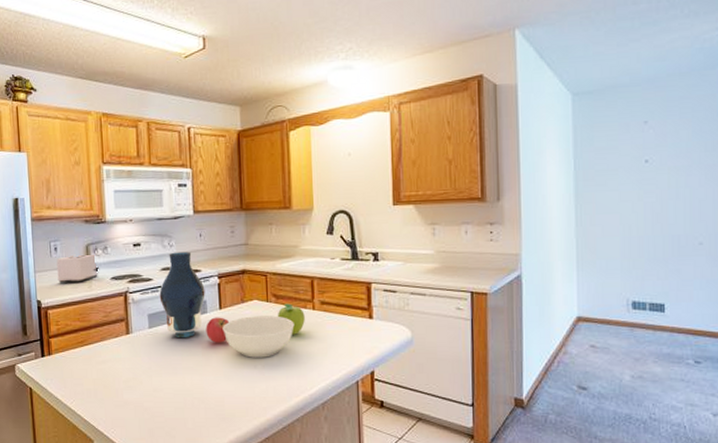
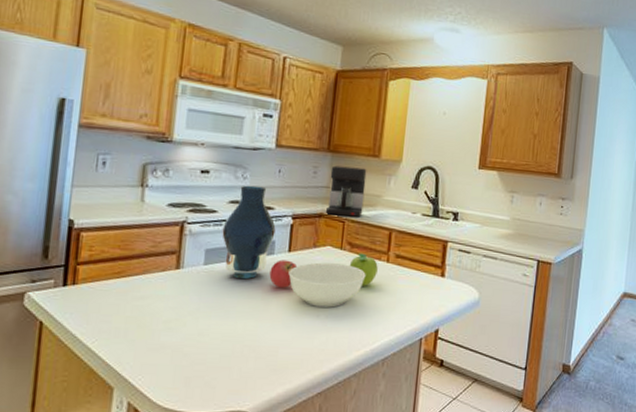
toaster: present [56,254,100,283] -> none [100,172,156,205]
coffee maker: none [246,221,283,270] -> present [325,165,367,217]

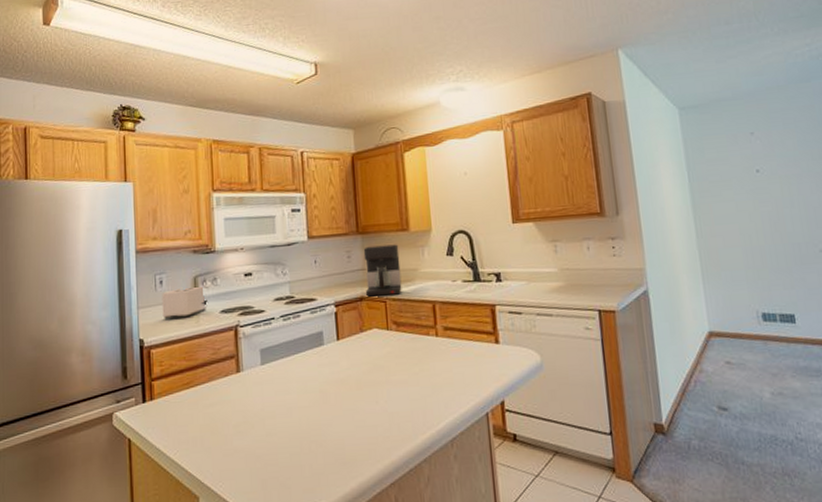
toaster: none [100,172,156,205] -> present [162,286,209,319]
vase: present [222,185,276,280] -> none [272,279,322,375]
fruit: present [269,259,298,288] -> none [322,349,349,378]
bowl: present [288,262,366,308] -> none [340,344,417,393]
fruit: present [349,253,378,286] -> none [398,330,428,365]

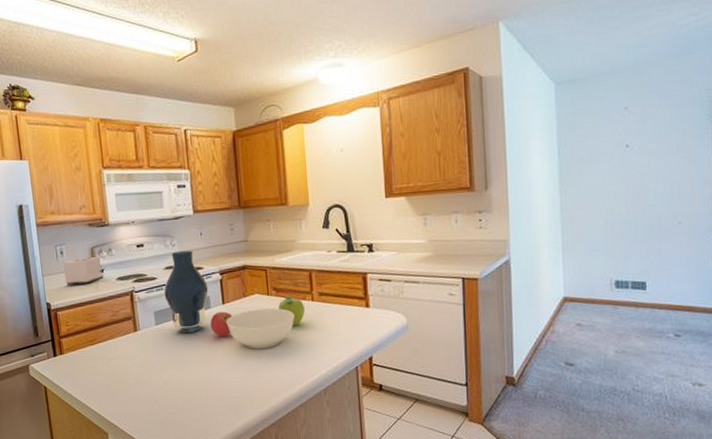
vase: none [272,279,322,375] -> present [164,250,208,334]
fruit: none [322,349,349,378] -> present [210,311,233,336]
bowl: none [340,344,417,393] -> present [226,308,295,349]
coffee maker: present [363,244,402,297] -> none [245,218,281,266]
fruit: none [398,330,428,365] -> present [278,296,305,326]

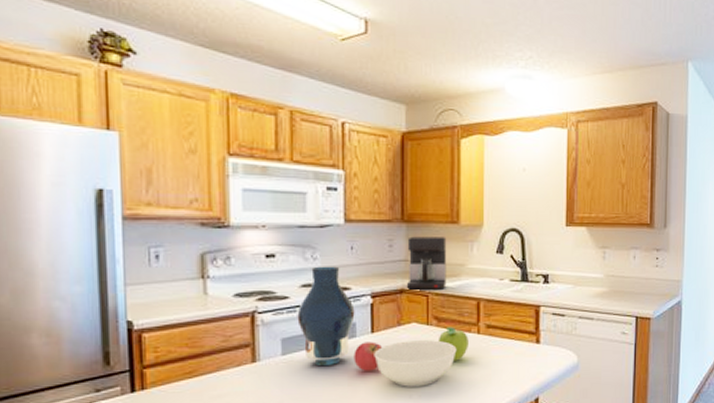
toaster: present [63,256,106,285] -> none [158,264,219,299]
coffee maker: none [245,218,281,266] -> present [406,236,447,290]

